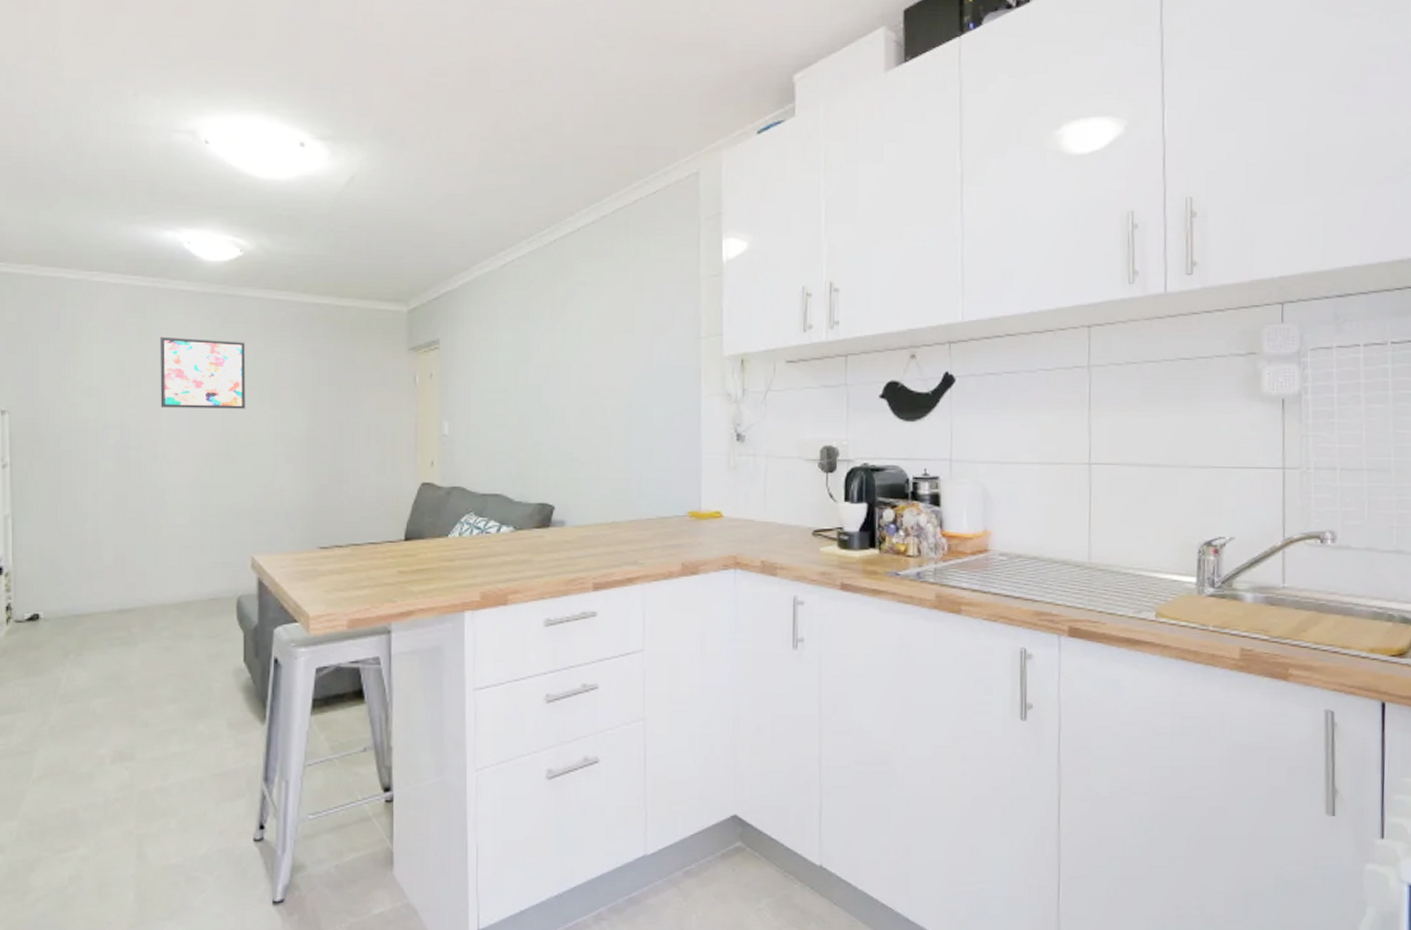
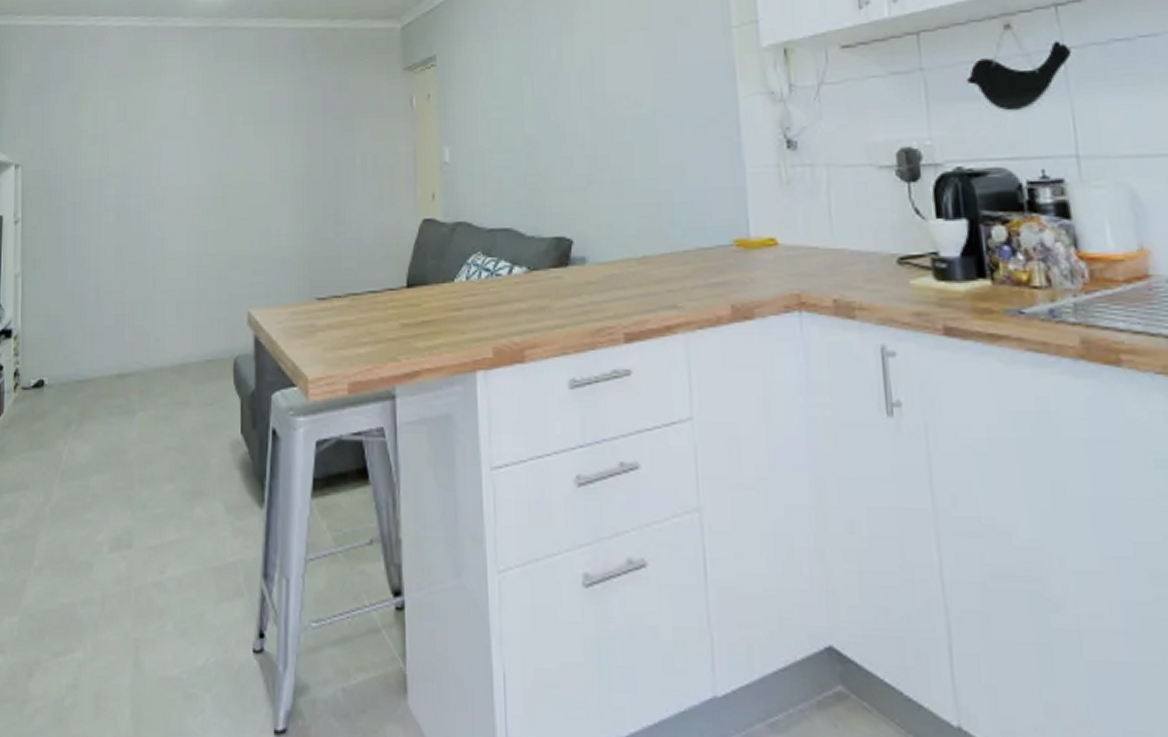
wall art: present [160,336,246,409] -> none [159,75,241,151]

